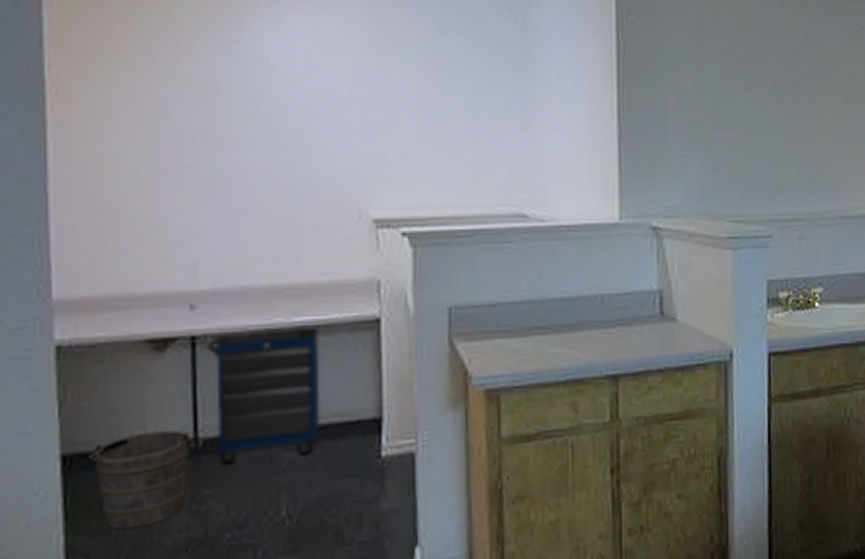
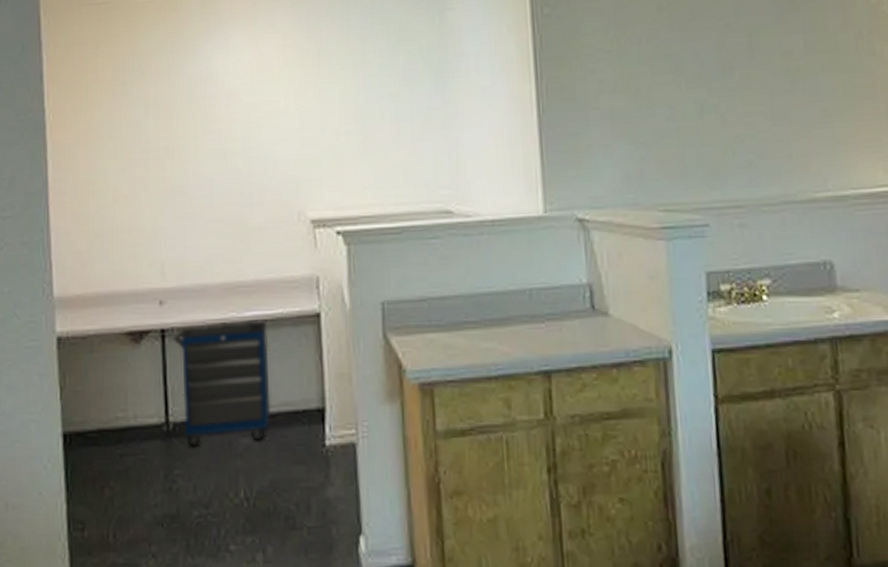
bucket: present [87,430,193,530] -> none [82,413,165,502]

